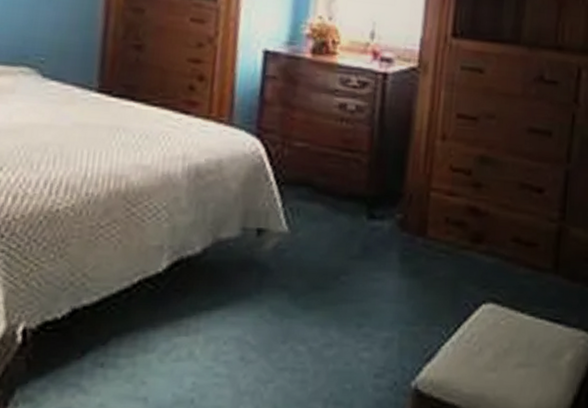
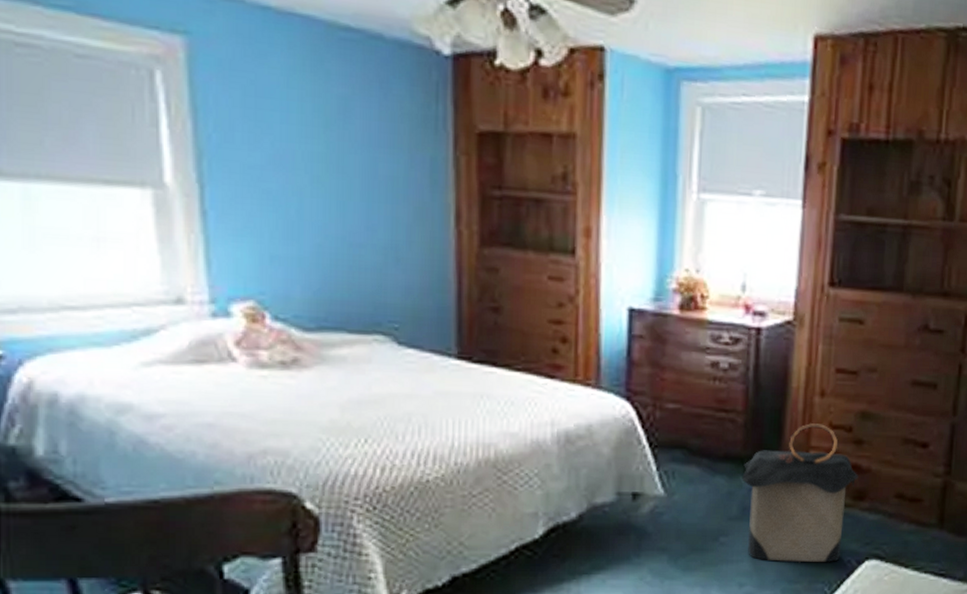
laundry hamper: none [364,166,477,306] -> present [742,423,858,563]

